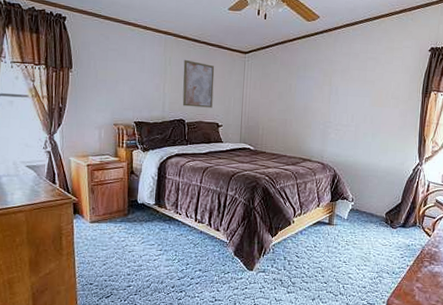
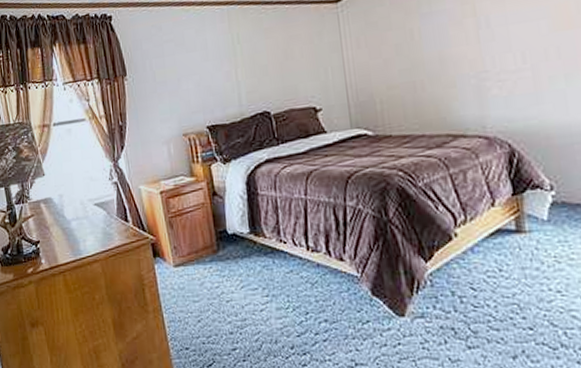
wall art: present [182,59,215,108] -> none [255,29,304,94]

